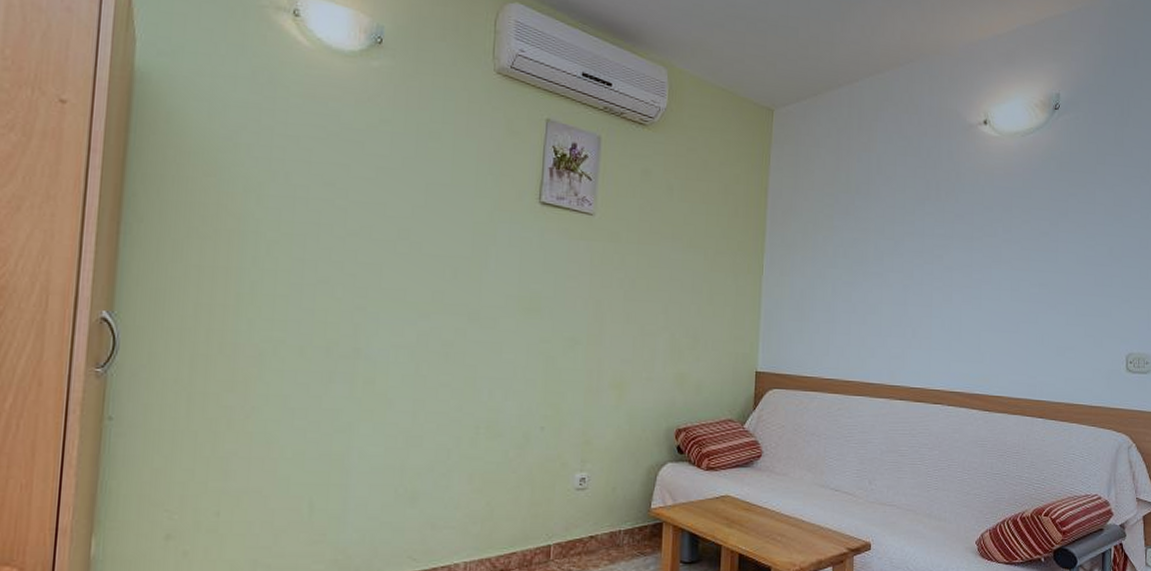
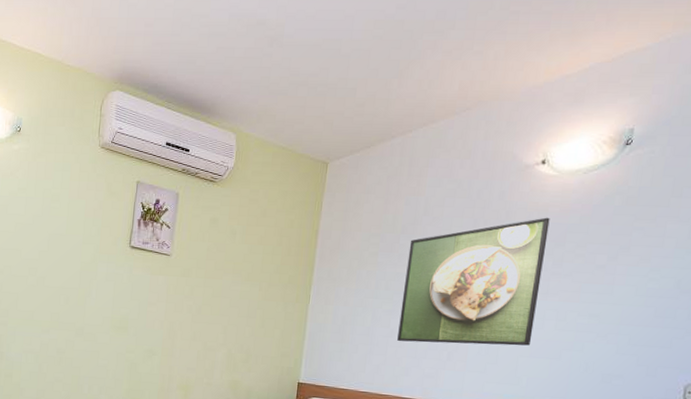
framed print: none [860,180,996,319] -> present [397,217,550,346]

